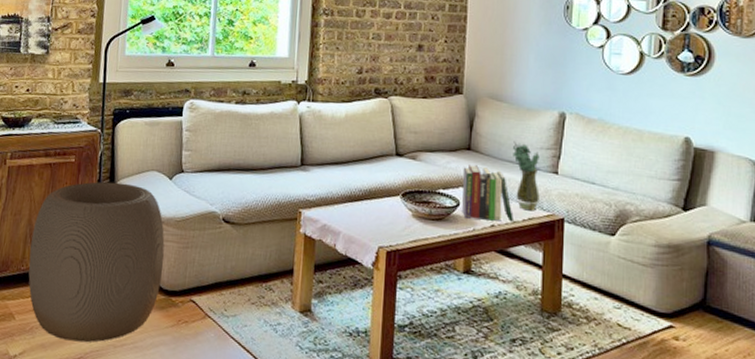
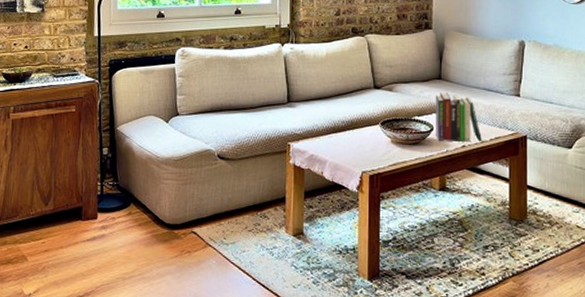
pouf: present [28,182,165,342] -> none [37,128,166,277]
vase: present [513,141,540,211] -> none [479,69,504,131]

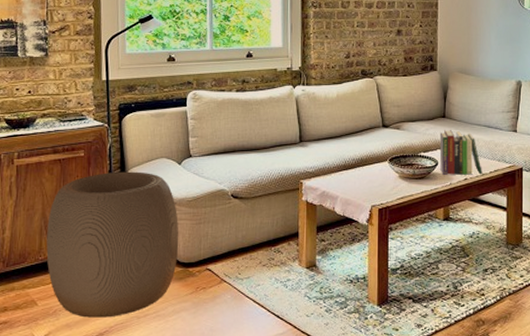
pouf: none [37,128,166,277] -> present [46,171,179,318]

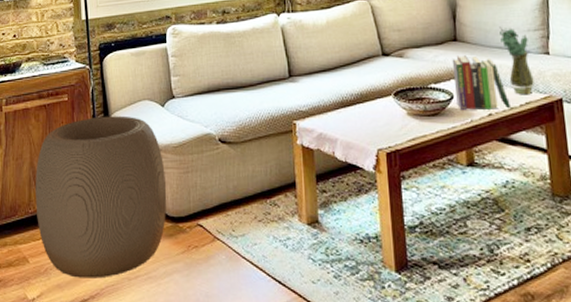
vase: none [480,107,503,164] -> present [499,27,534,95]

